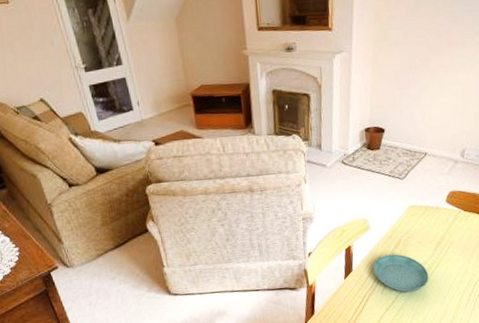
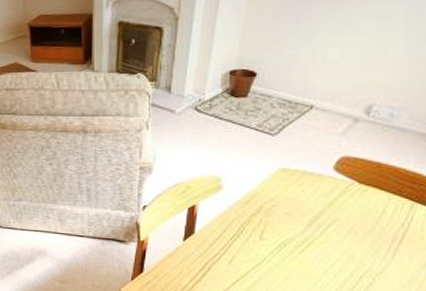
saucer: present [373,254,429,293] -> none [220,221,296,270]

